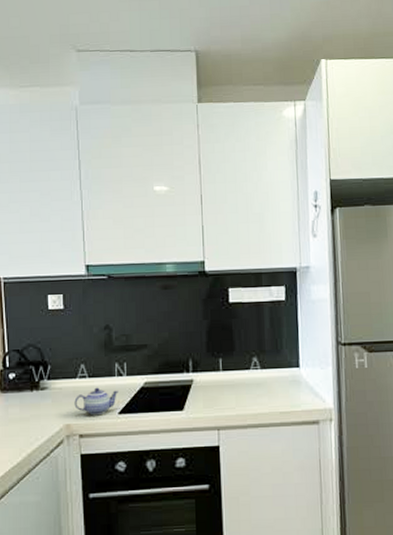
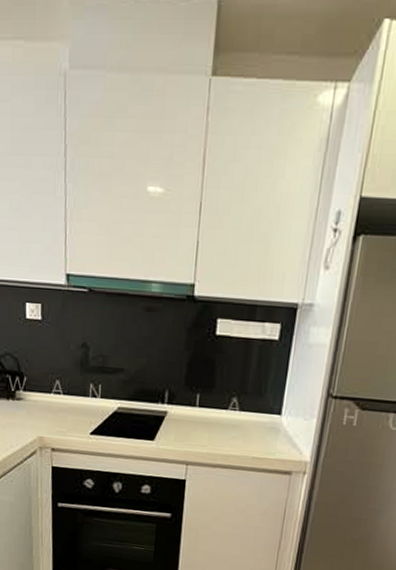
teapot: present [74,387,119,416] -> none [48,405,92,433]

